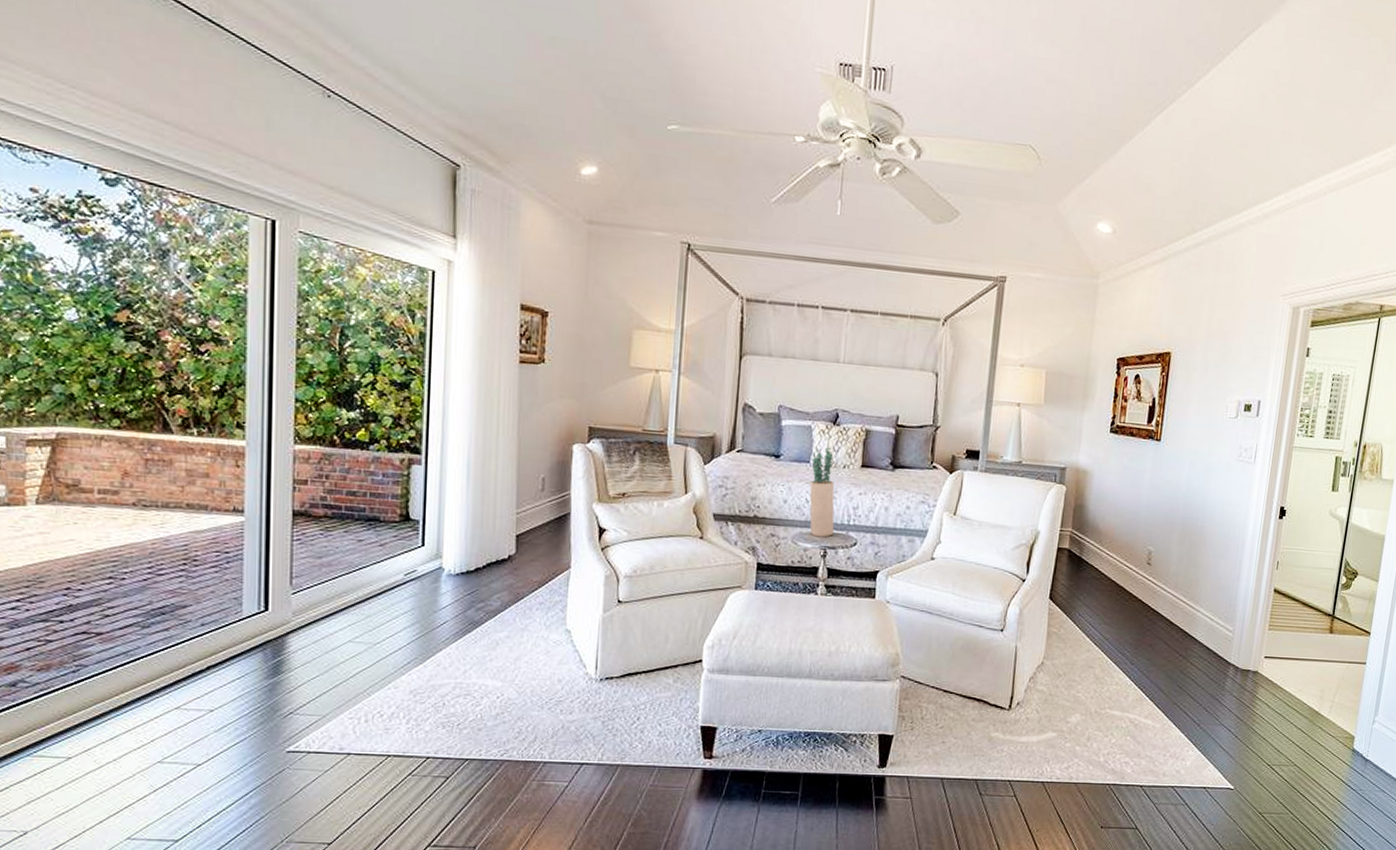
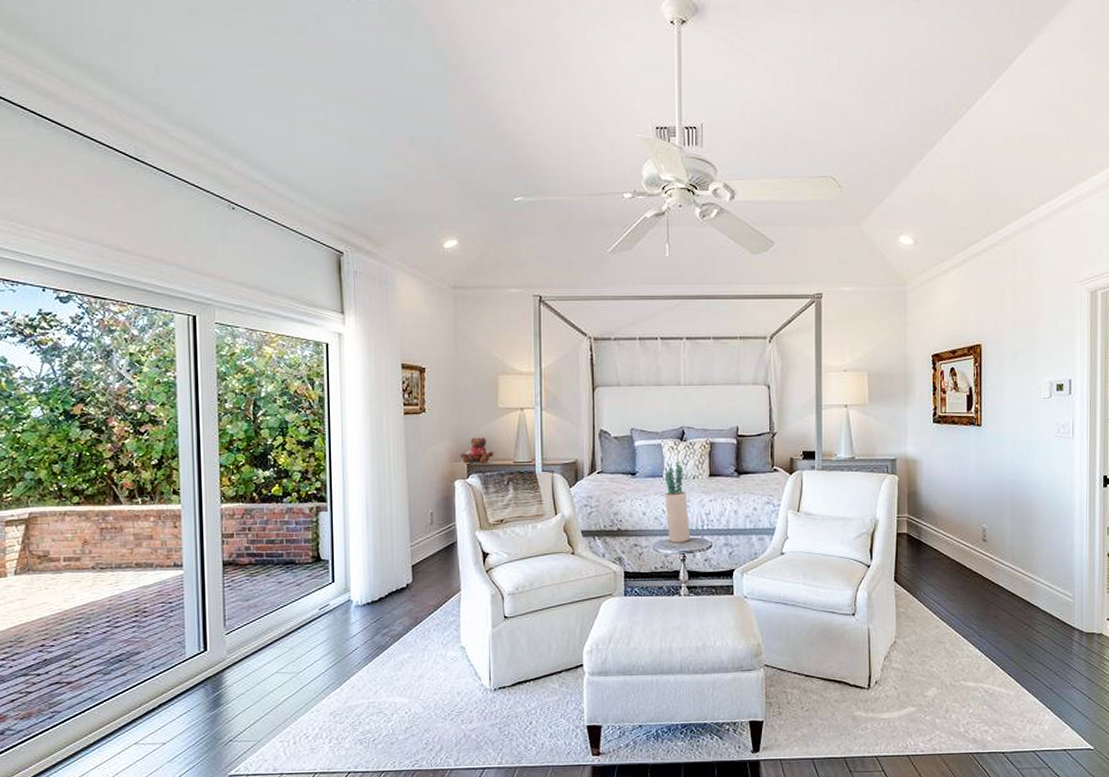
teddy bear: none [581,397,621,428] -> present [460,437,494,464]

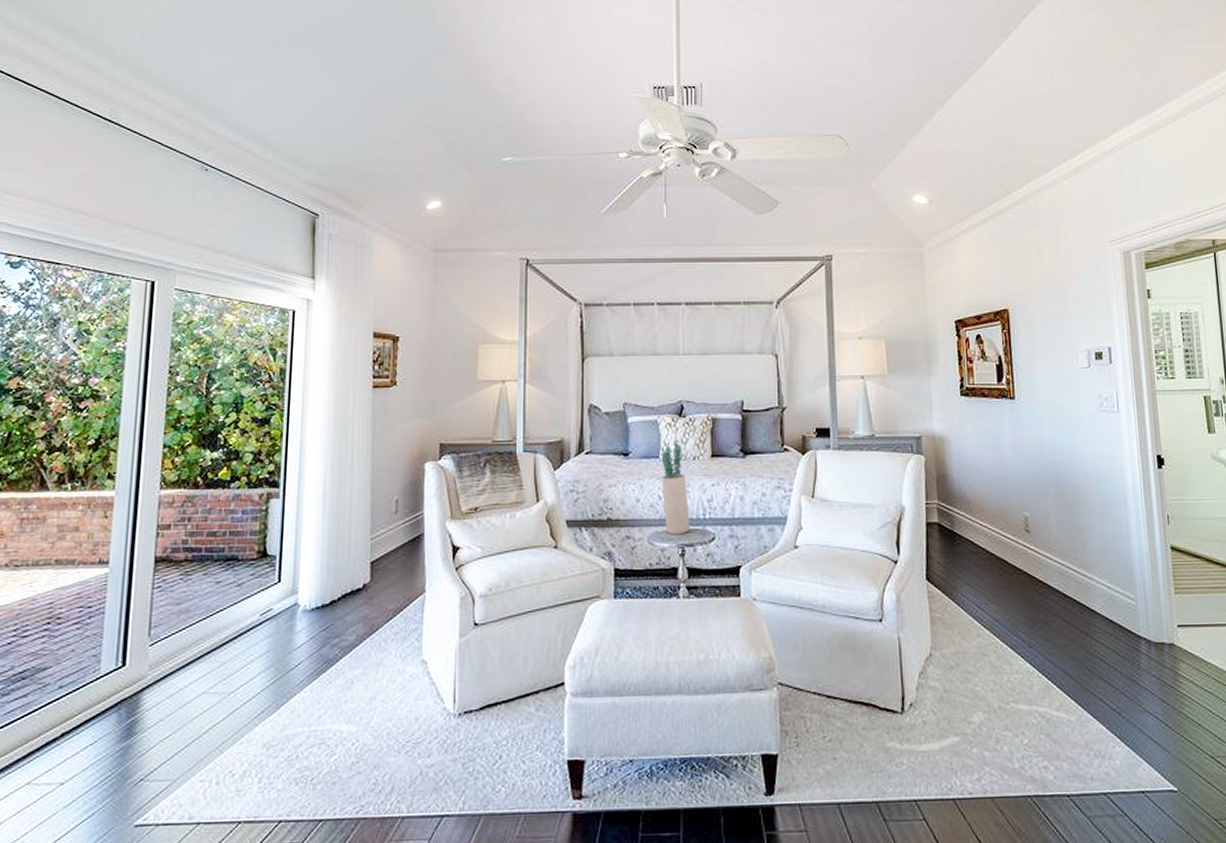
teddy bear: present [460,437,494,464] -> none [432,413,471,443]

